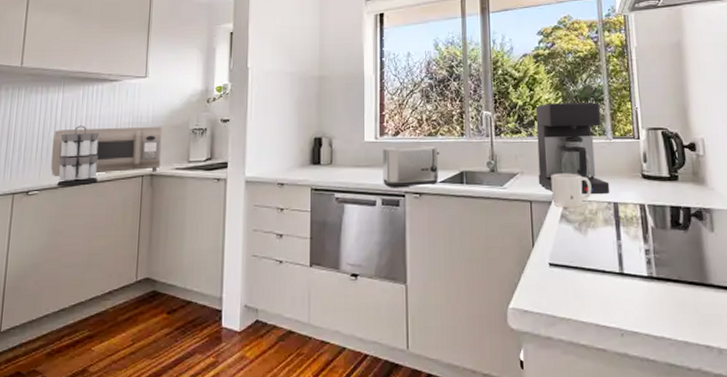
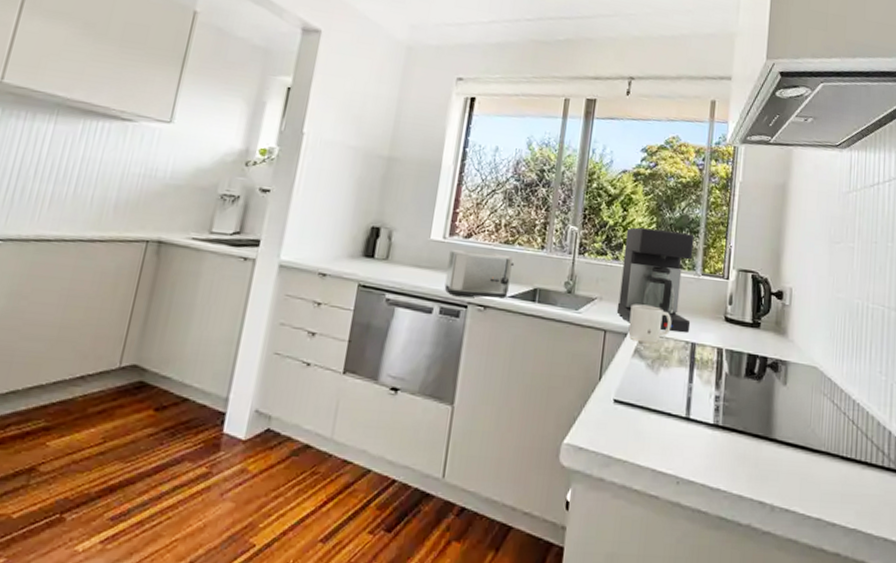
microwave: present [51,126,162,176] -> none [23,169,182,239]
spice rack: present [57,125,99,187] -> none [29,167,97,242]

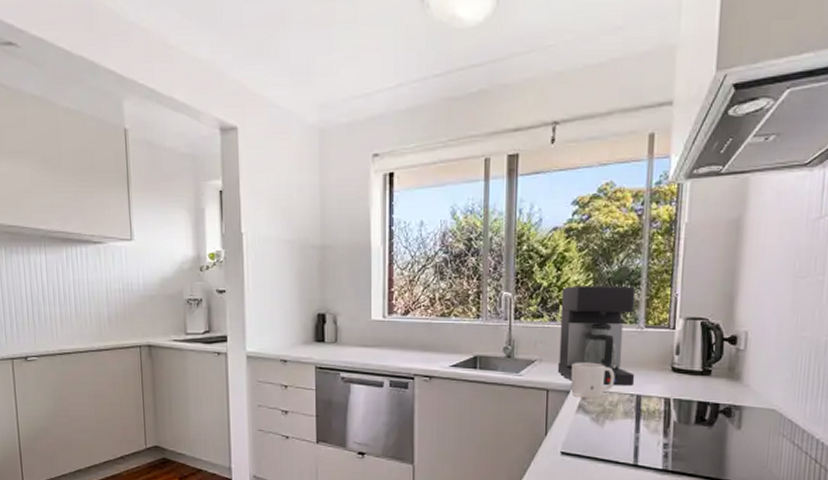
toaster: present [444,248,515,299] -> none [391,326,453,370]

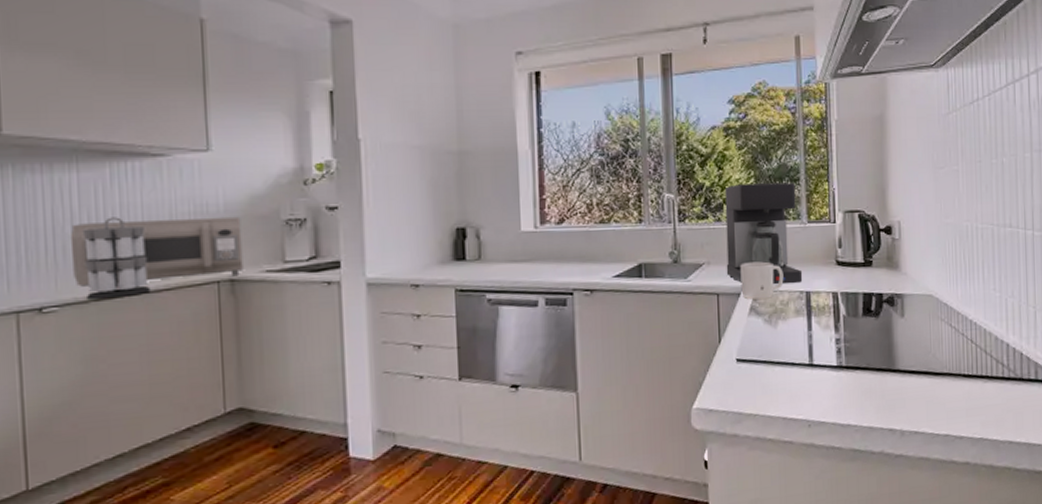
microwave: none [42,294,157,343] -> present [69,216,243,287]
spice rack: none [49,291,94,354] -> present [82,217,150,300]

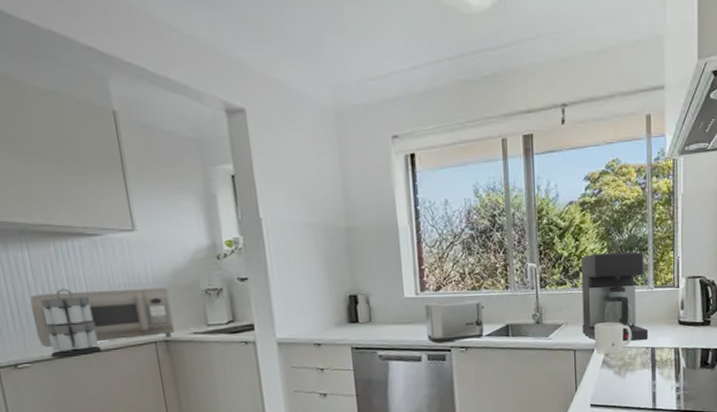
toaster: none [544,234,614,285] -> present [424,299,485,343]

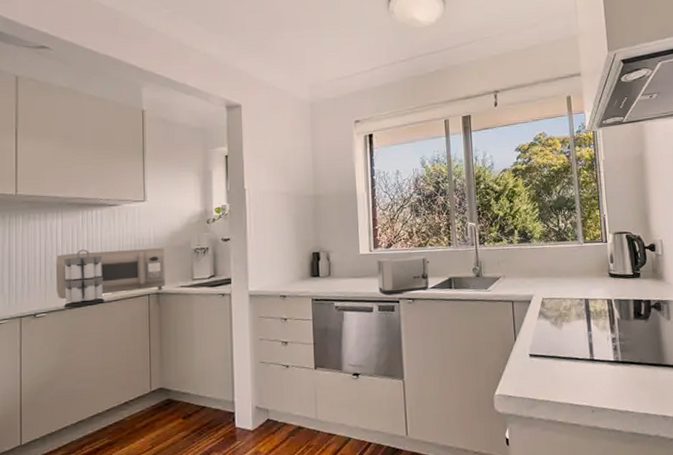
coffee maker: present [581,252,649,342] -> none [515,211,582,294]
mug: present [594,322,632,355] -> none [530,275,566,306]

